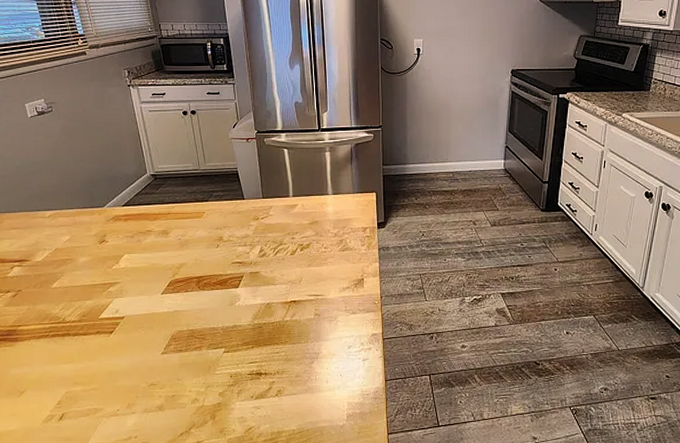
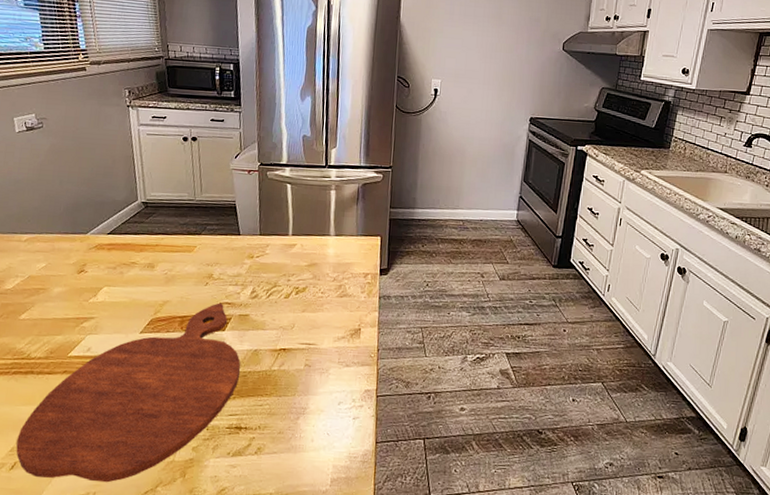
cutting board: none [62,262,256,428] -> present [16,303,241,483]

